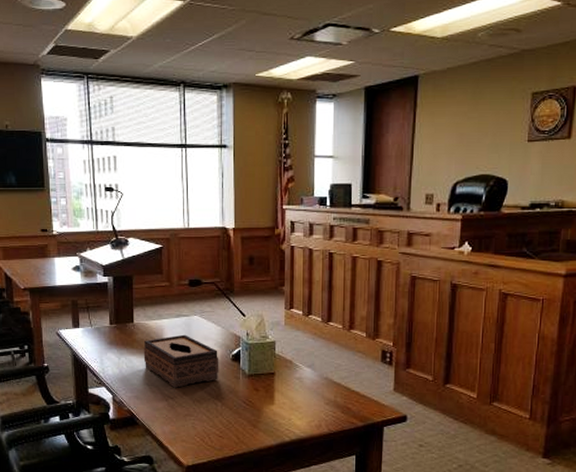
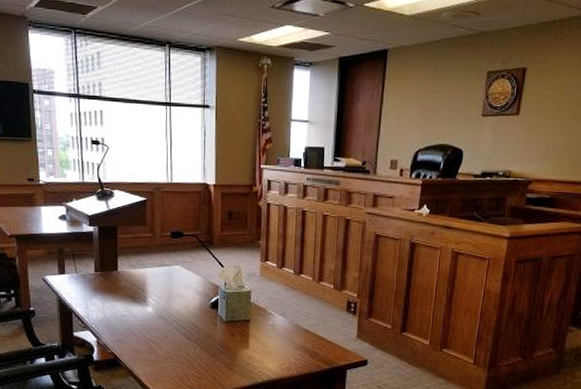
tissue box: present [143,334,219,388] -> none [127,283,199,333]

